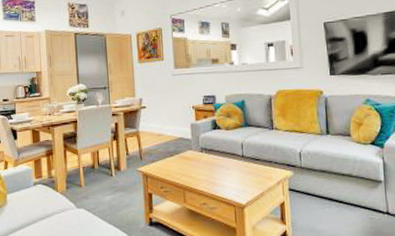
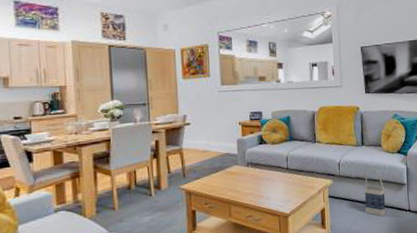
bag: none [330,161,358,218] -> present [364,168,386,217]

